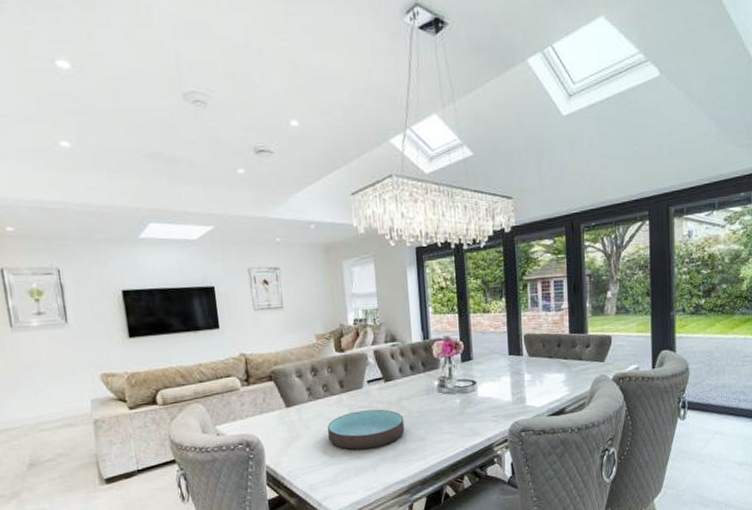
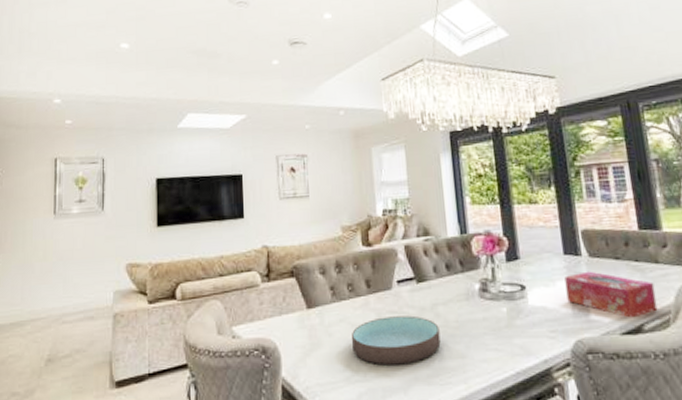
tissue box: none [508,367,577,403] -> present [564,271,658,318]

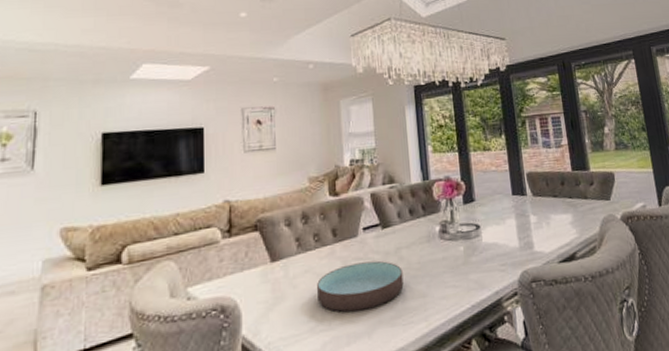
tissue box: present [564,271,658,318] -> none [513,208,587,248]

